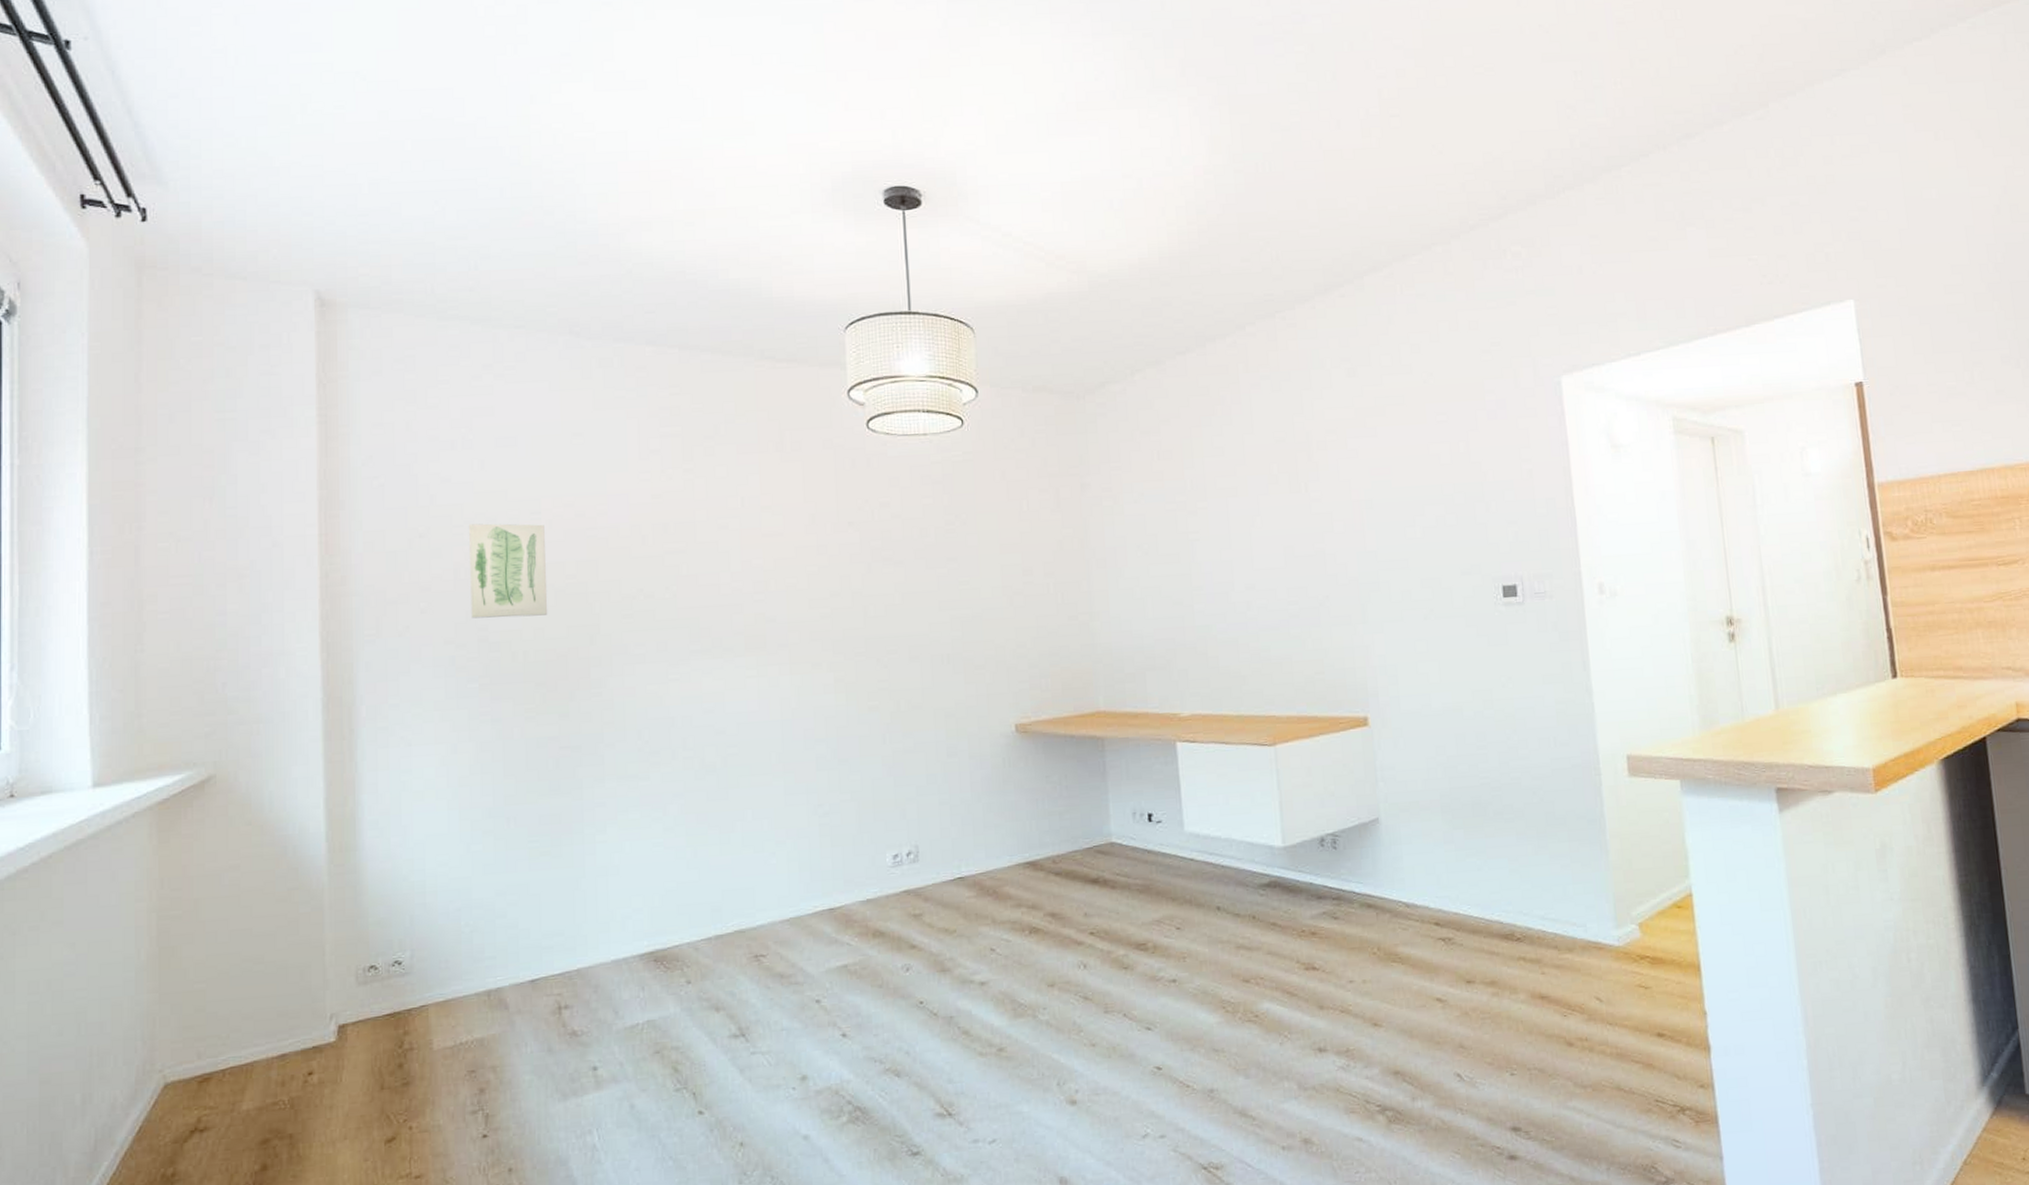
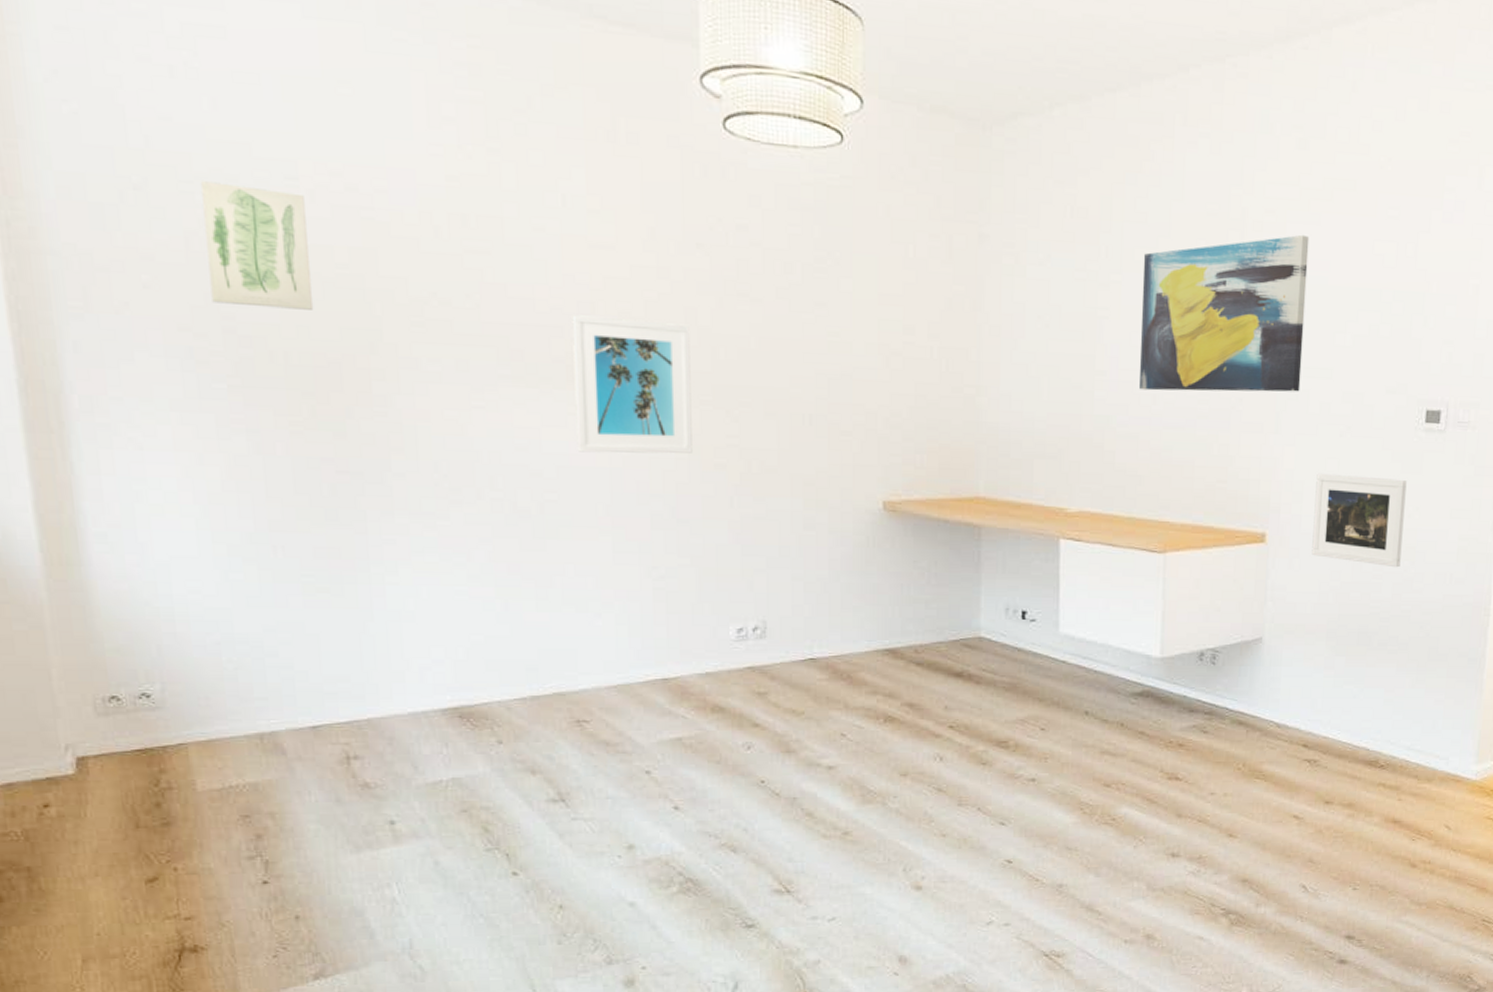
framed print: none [749,590,850,709] -> present [572,315,693,454]
wall art: none [1224,447,1381,599] -> present [1139,234,1310,392]
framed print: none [1408,652,1503,737] -> present [1311,473,1407,568]

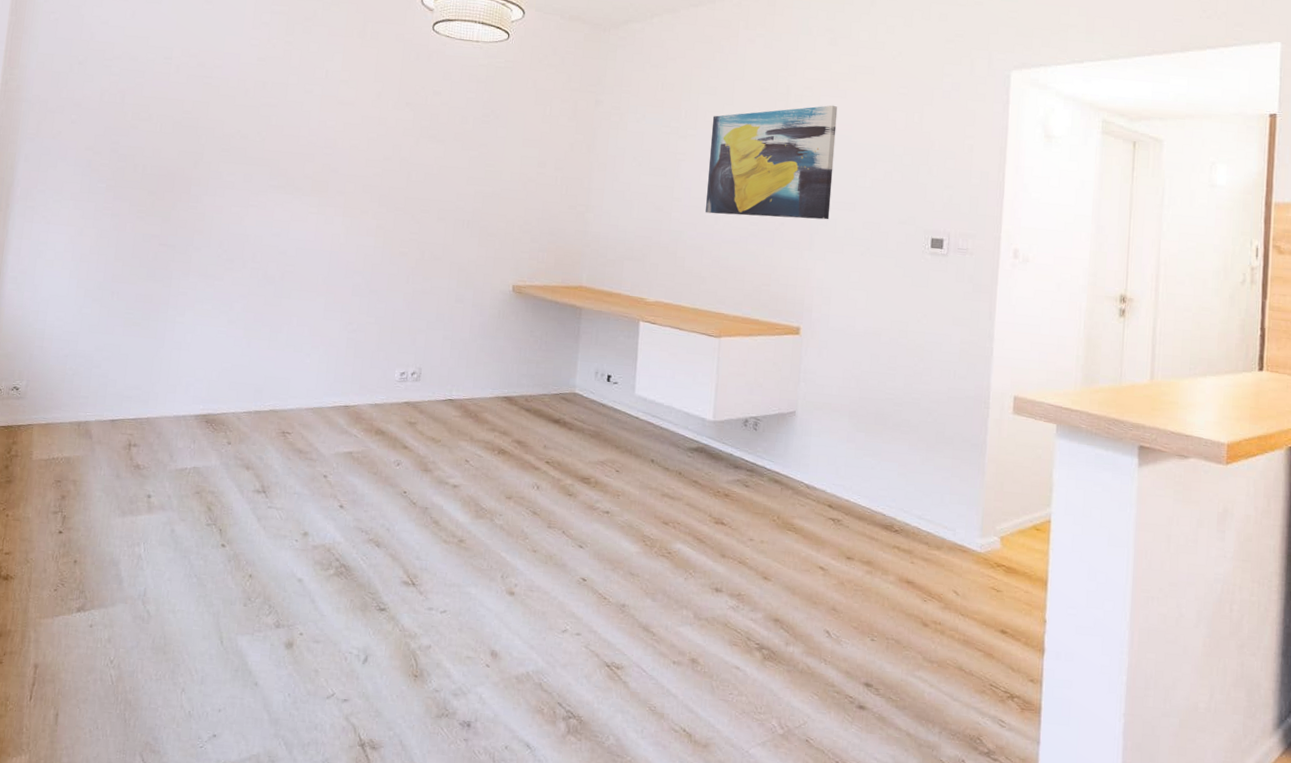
wall art: present [201,181,314,310] -> none [108,60,173,139]
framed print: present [572,315,693,454] -> none [311,147,395,244]
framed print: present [1311,473,1407,568] -> none [837,283,916,363]

